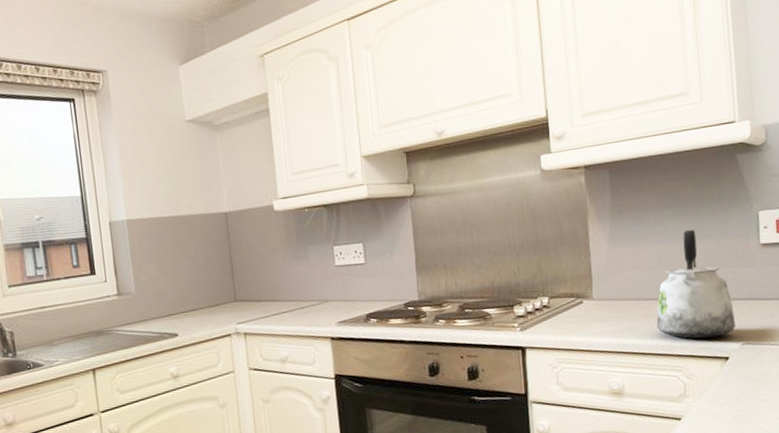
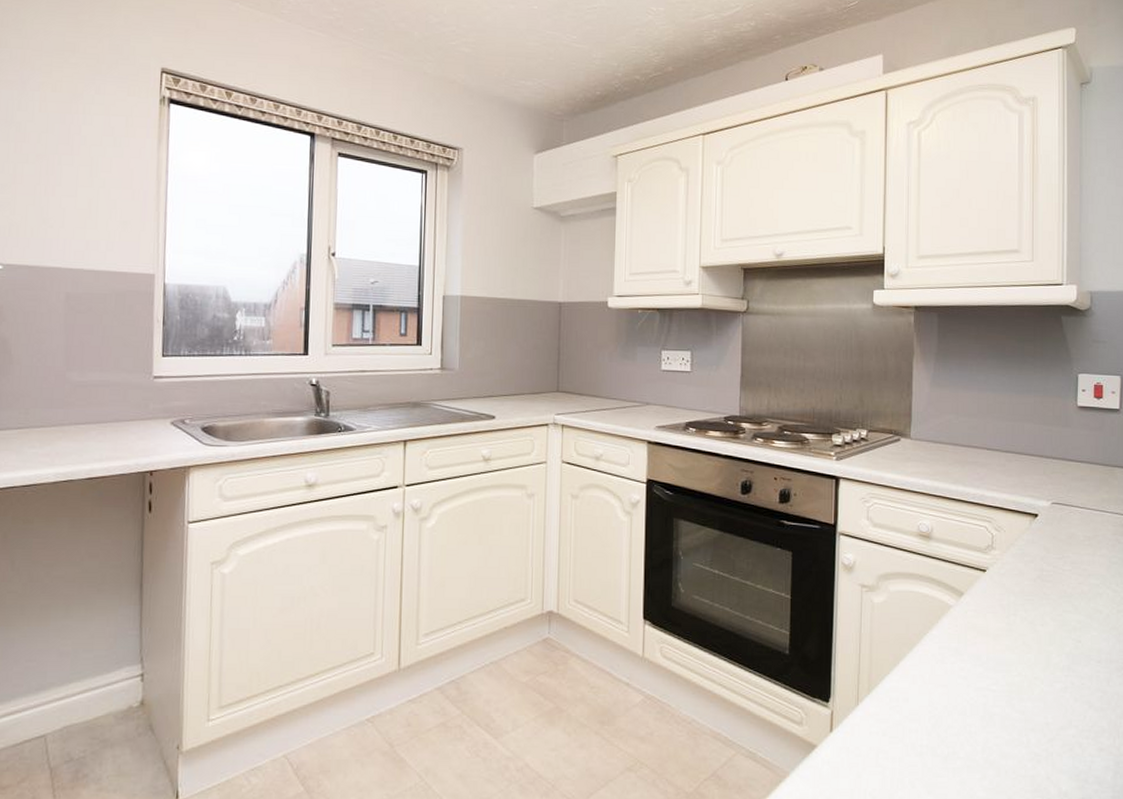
kettle: present [656,229,736,339] -> none [970,382,1048,493]

